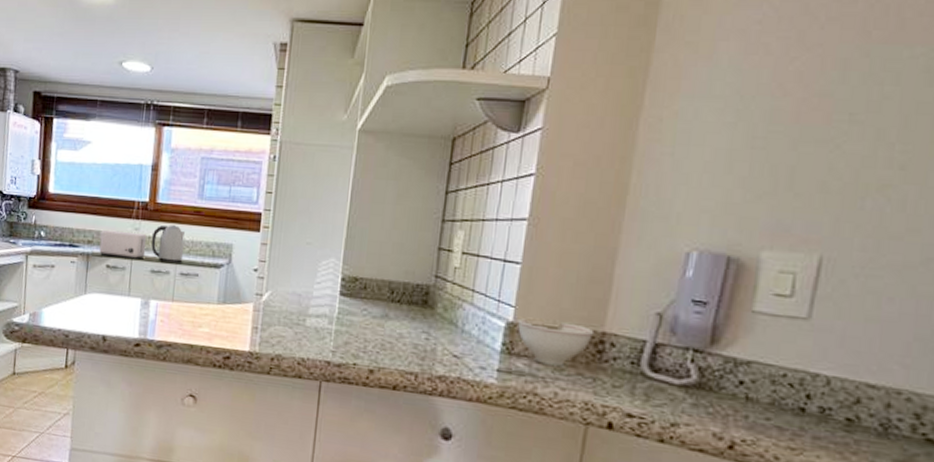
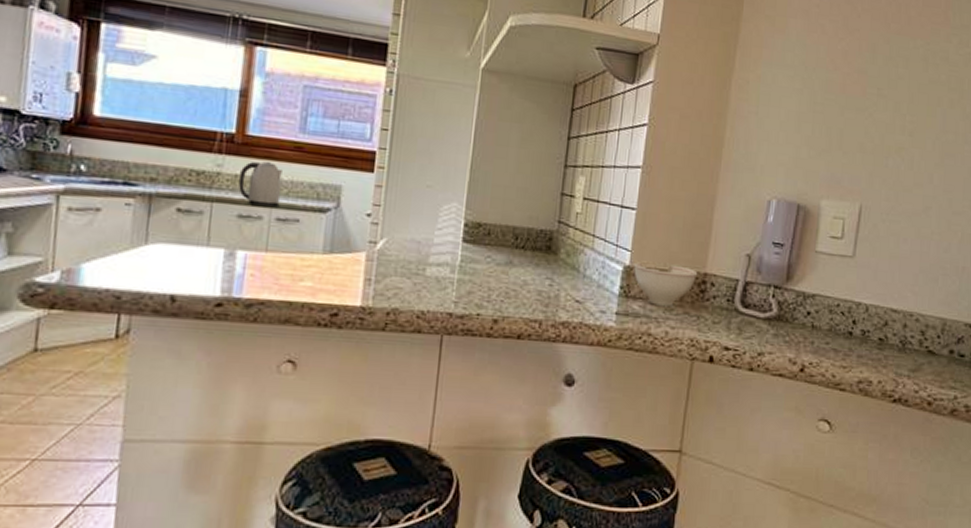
toaster: present [99,229,147,260] -> none [166,164,233,203]

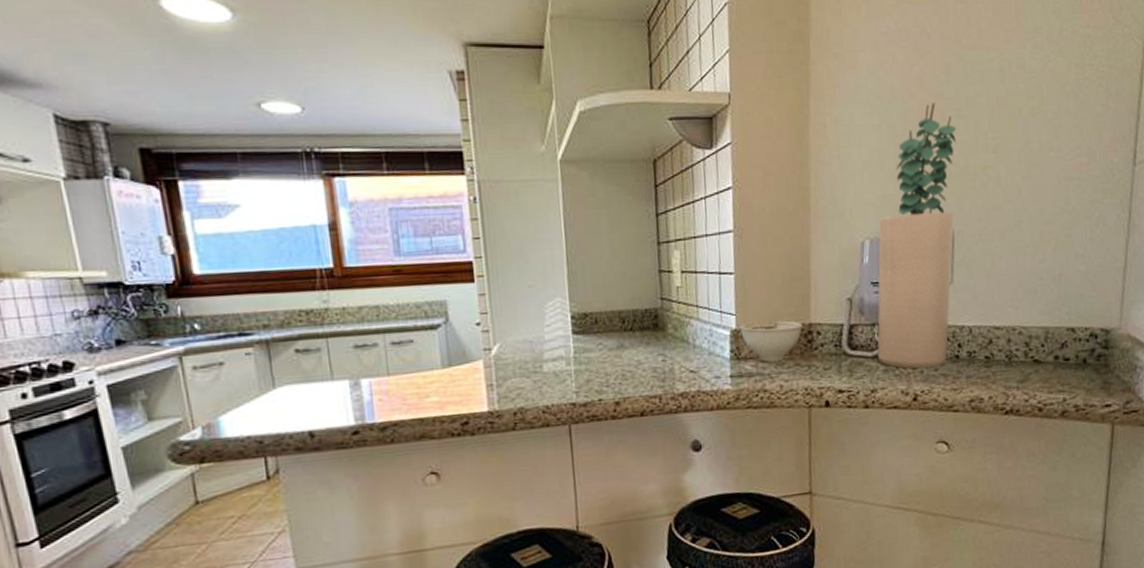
kettle: present [238,161,282,208] -> none [346,290,392,335]
vase: none [769,77,876,341] -> present [877,102,957,369]

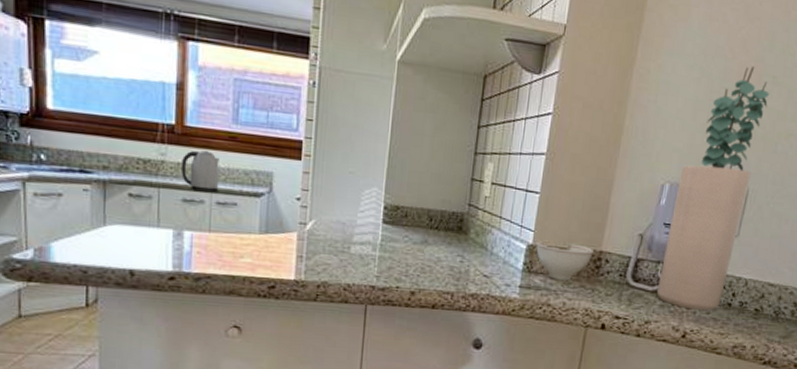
kettle: none [346,290,392,335] -> present [180,150,220,193]

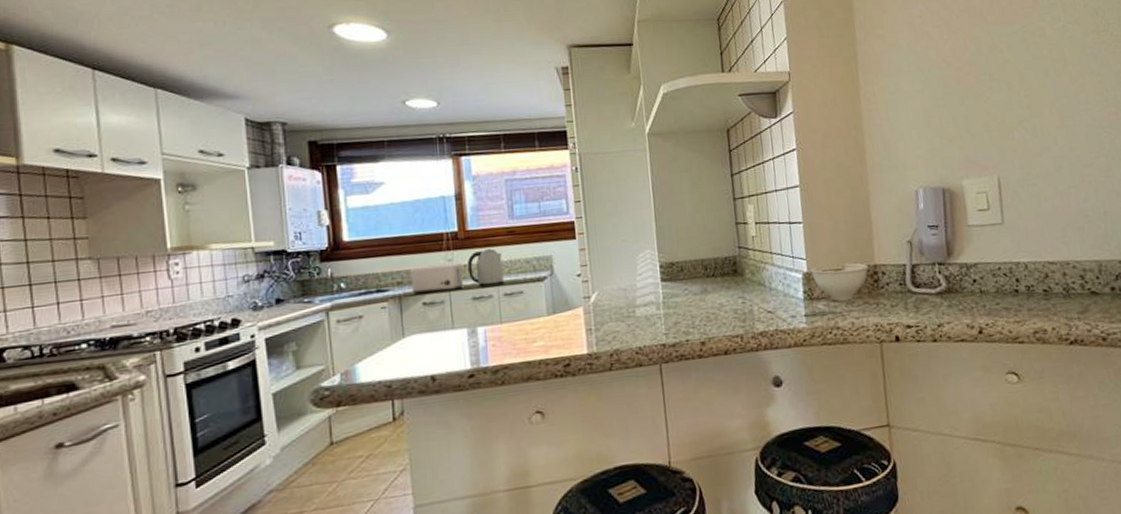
toaster: none [118,153,176,188] -> present [411,262,464,295]
vase: present [656,66,770,311] -> none [929,69,1007,304]

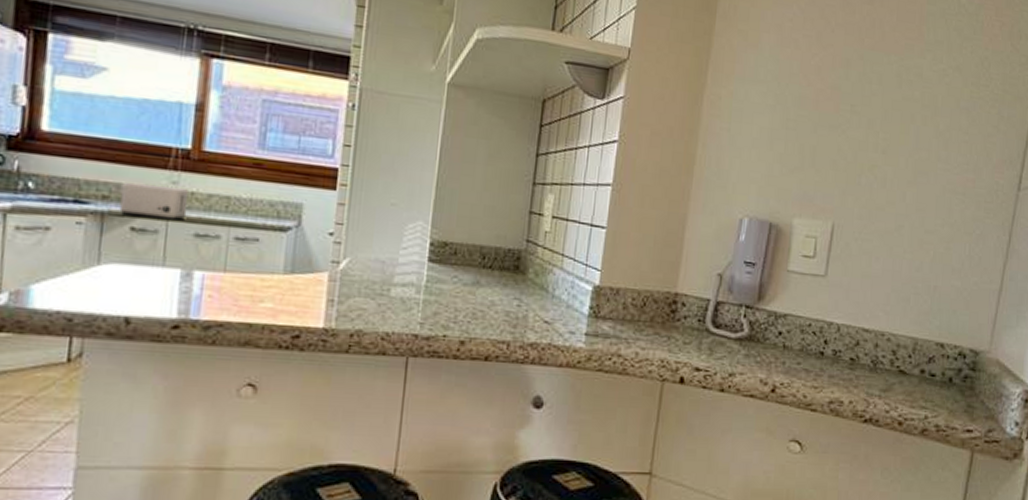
kettle: present [467,249,505,288] -> none [194,178,241,227]
bowl: present [810,263,869,302] -> none [602,280,669,328]

